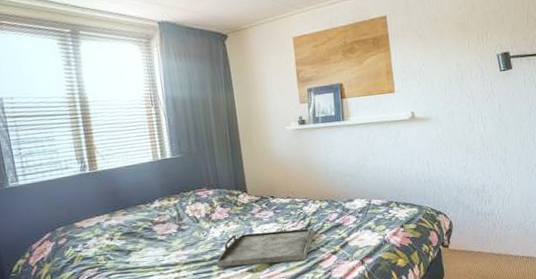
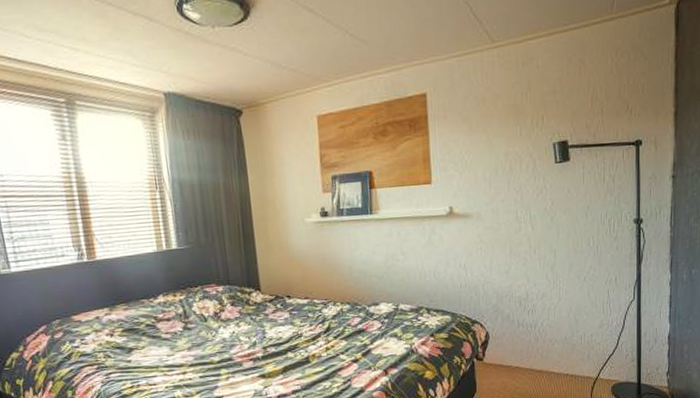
serving tray: present [216,227,315,267] -> none [225,332,335,371]

